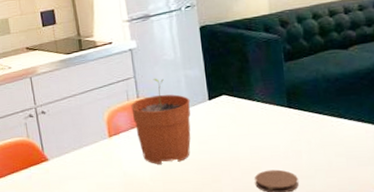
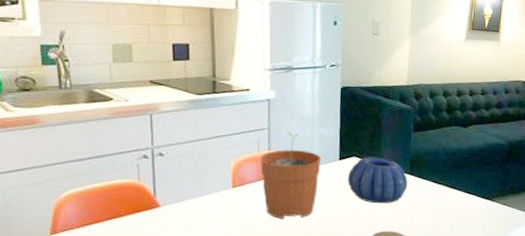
decorative bowl: none [219,93,287,142] -> present [347,157,408,204]

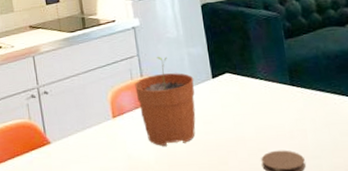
decorative bowl: present [347,157,408,204] -> none [223,71,291,121]

